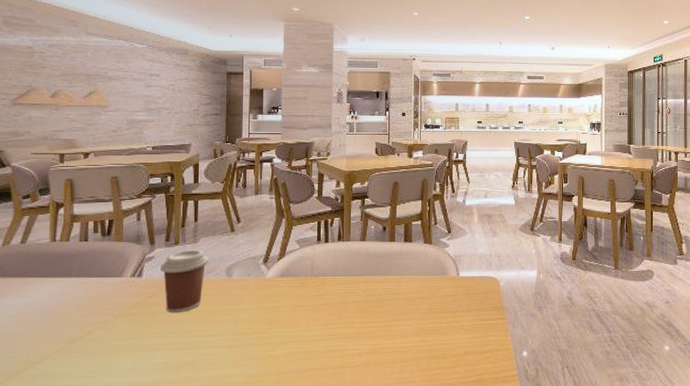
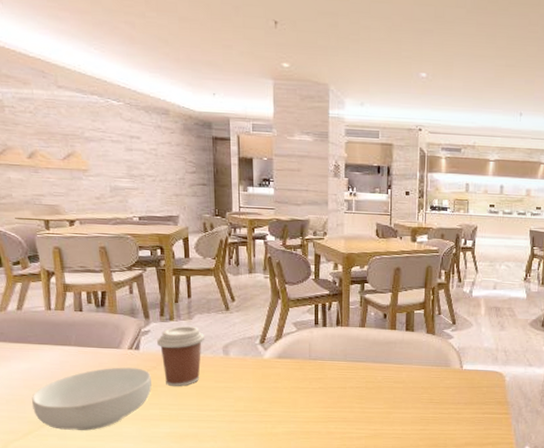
cereal bowl: none [24,296,152,368] -> present [32,367,152,431]

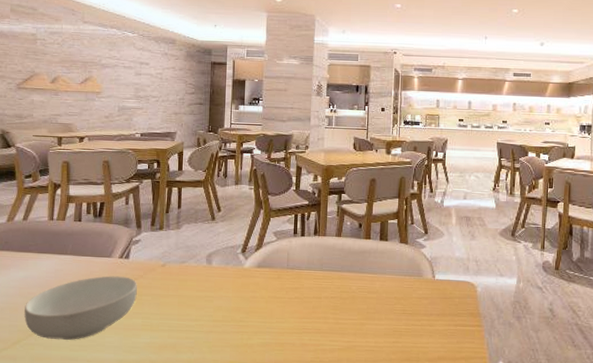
coffee cup: present [157,325,204,387] -> none [146,235,190,296]

